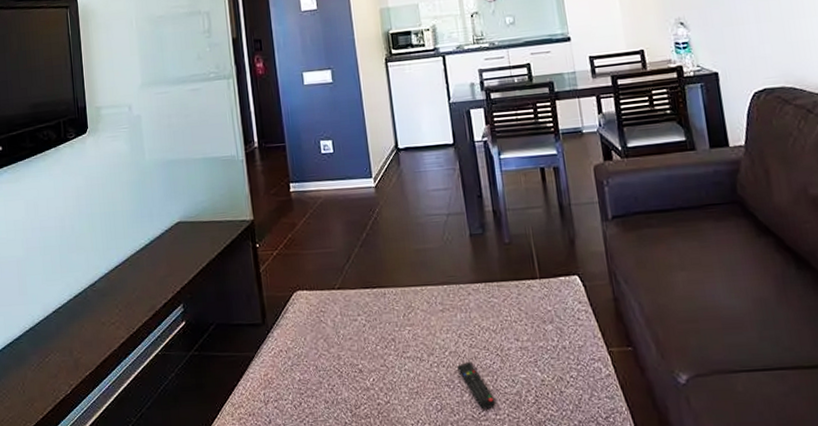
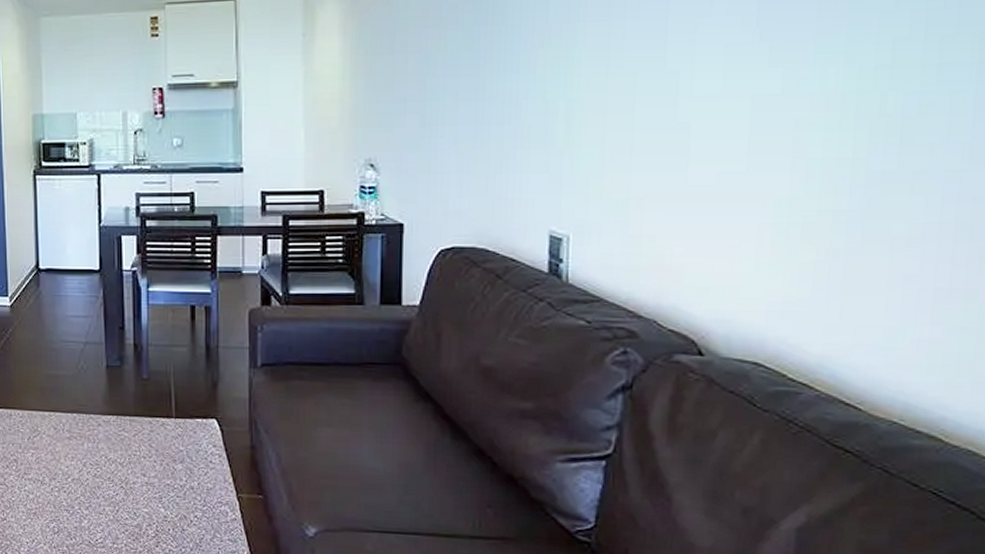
remote control: present [457,362,496,410] -> none [79,491,114,538]

